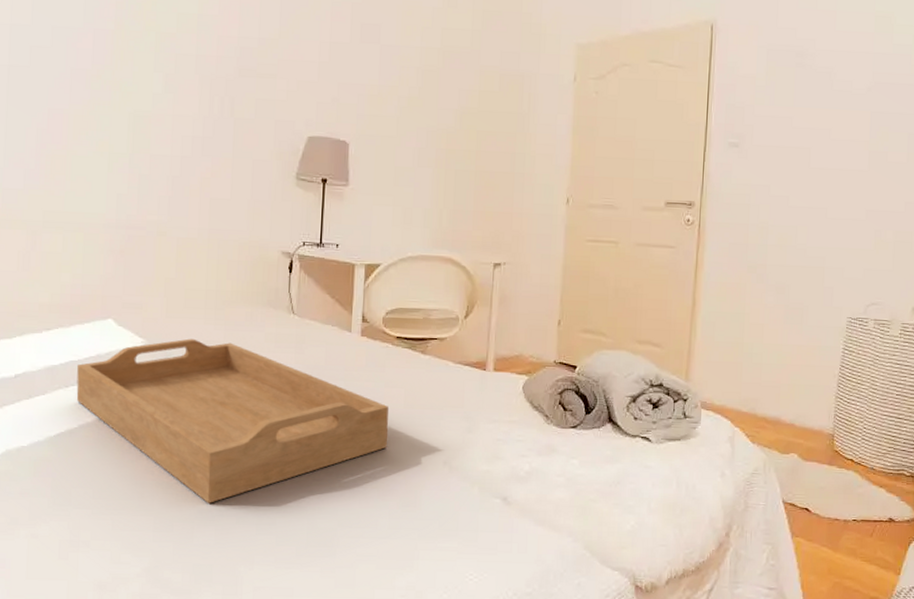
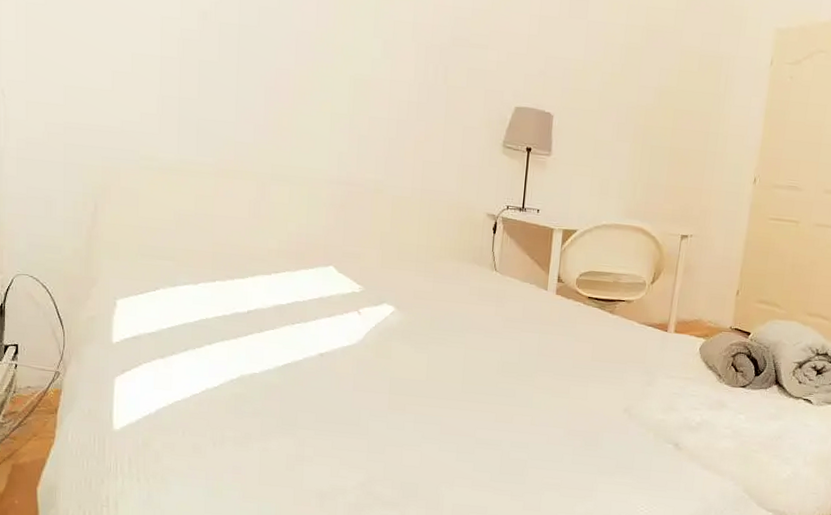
serving tray: present [76,338,389,503] -> none [301,287,578,432]

